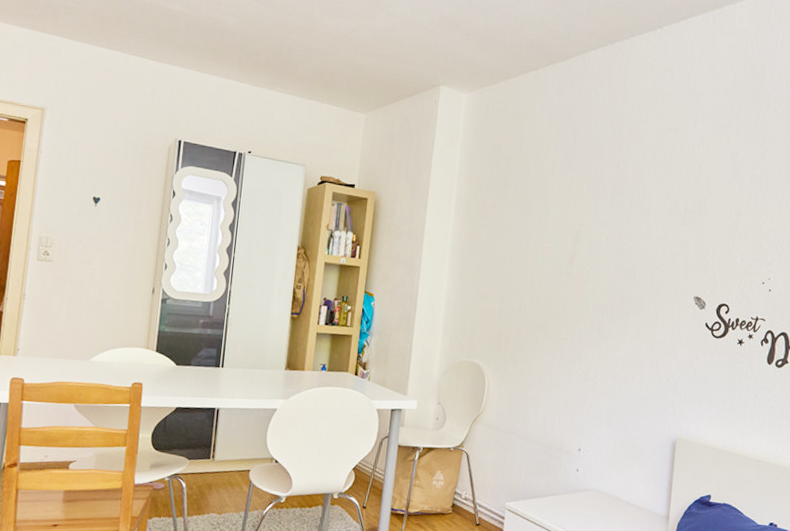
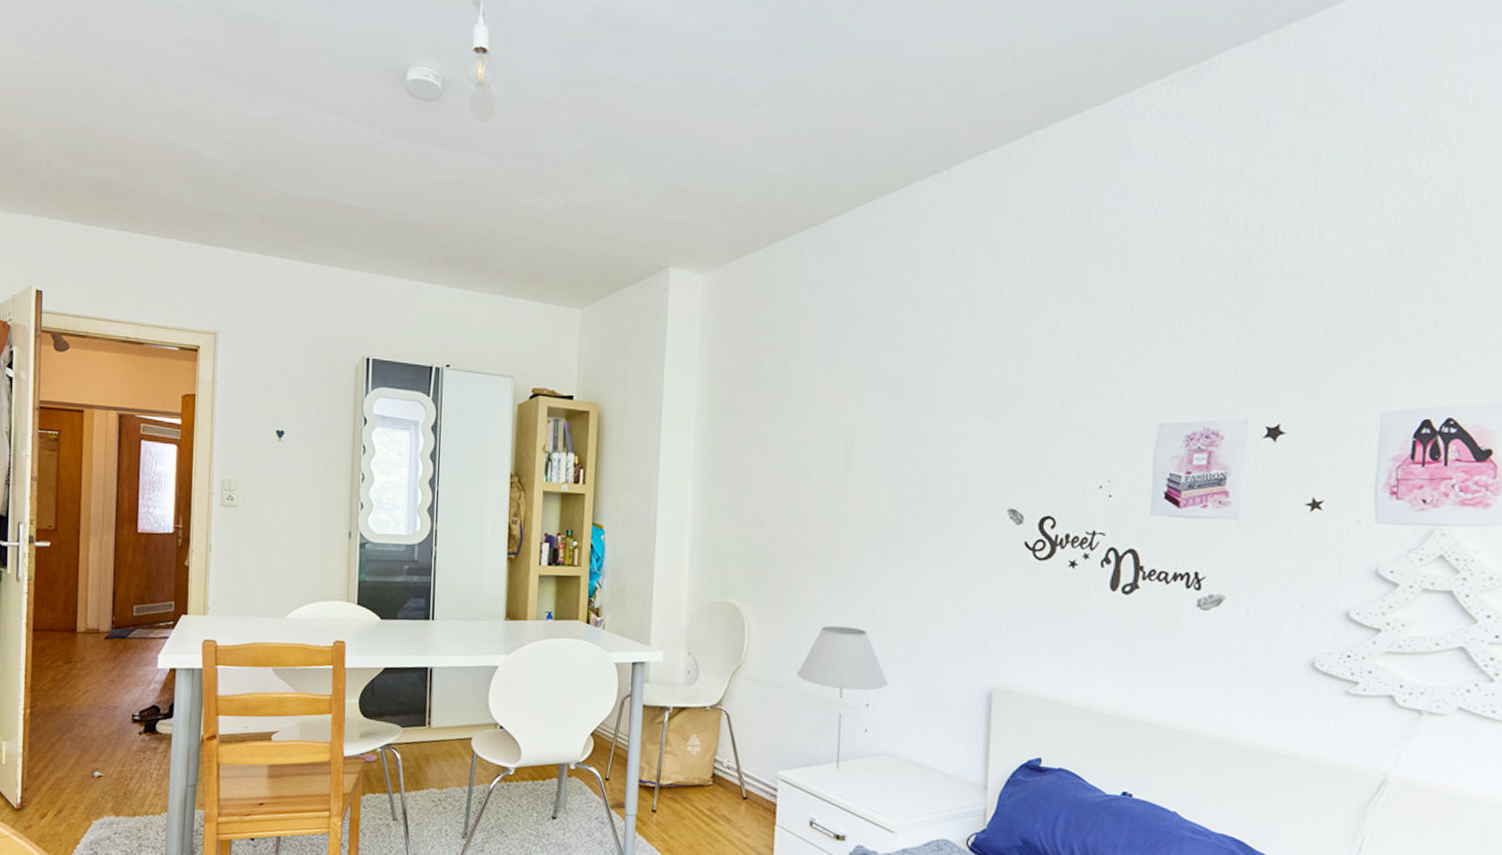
lamp shade: none [525,384,597,502] -> present [796,625,888,769]

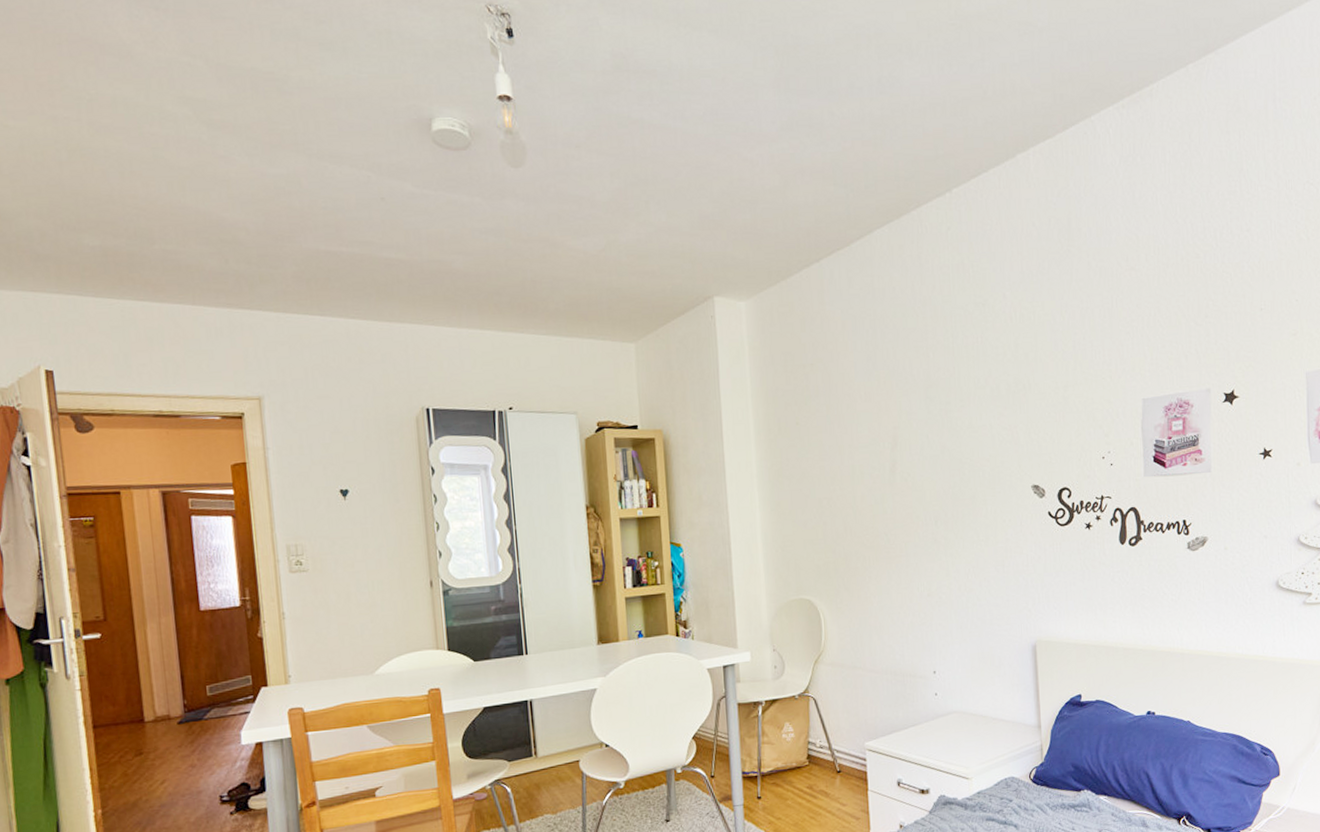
lamp shade: present [796,625,888,769] -> none [871,605,950,732]

